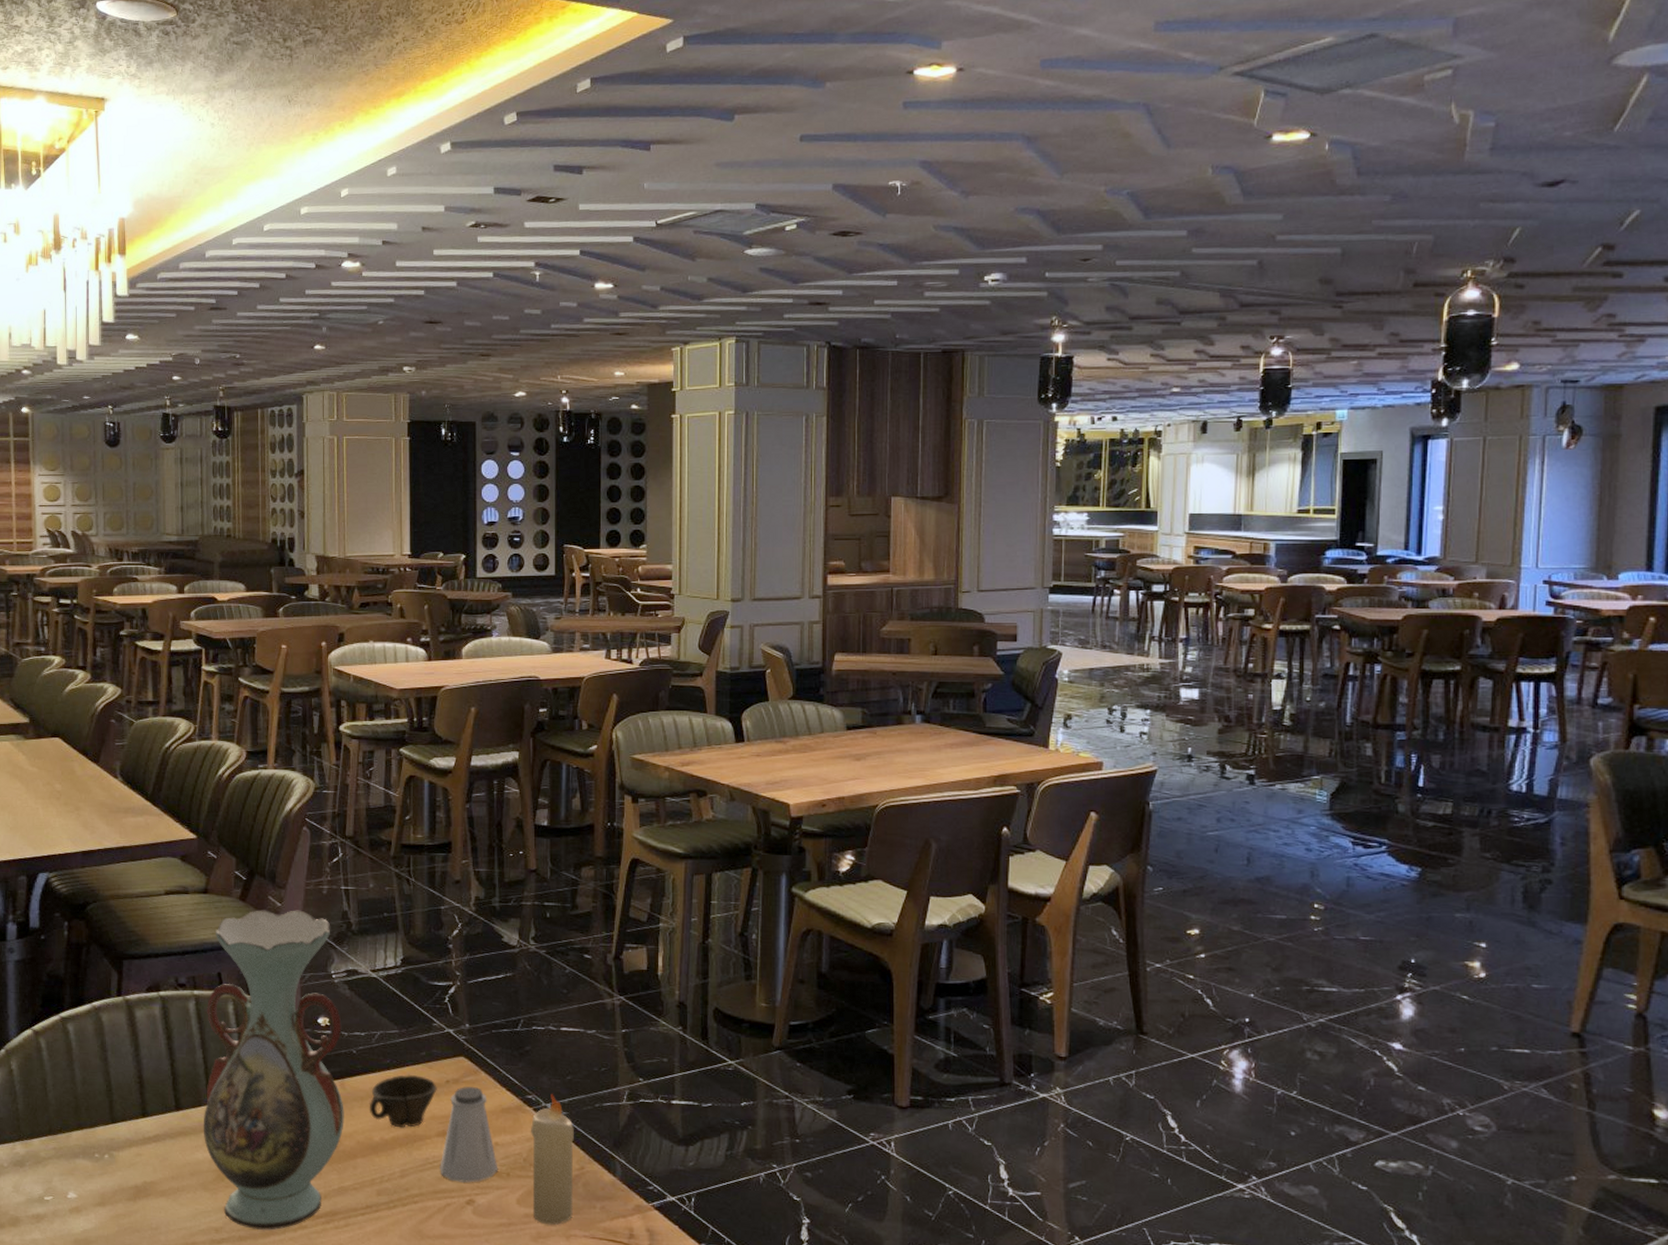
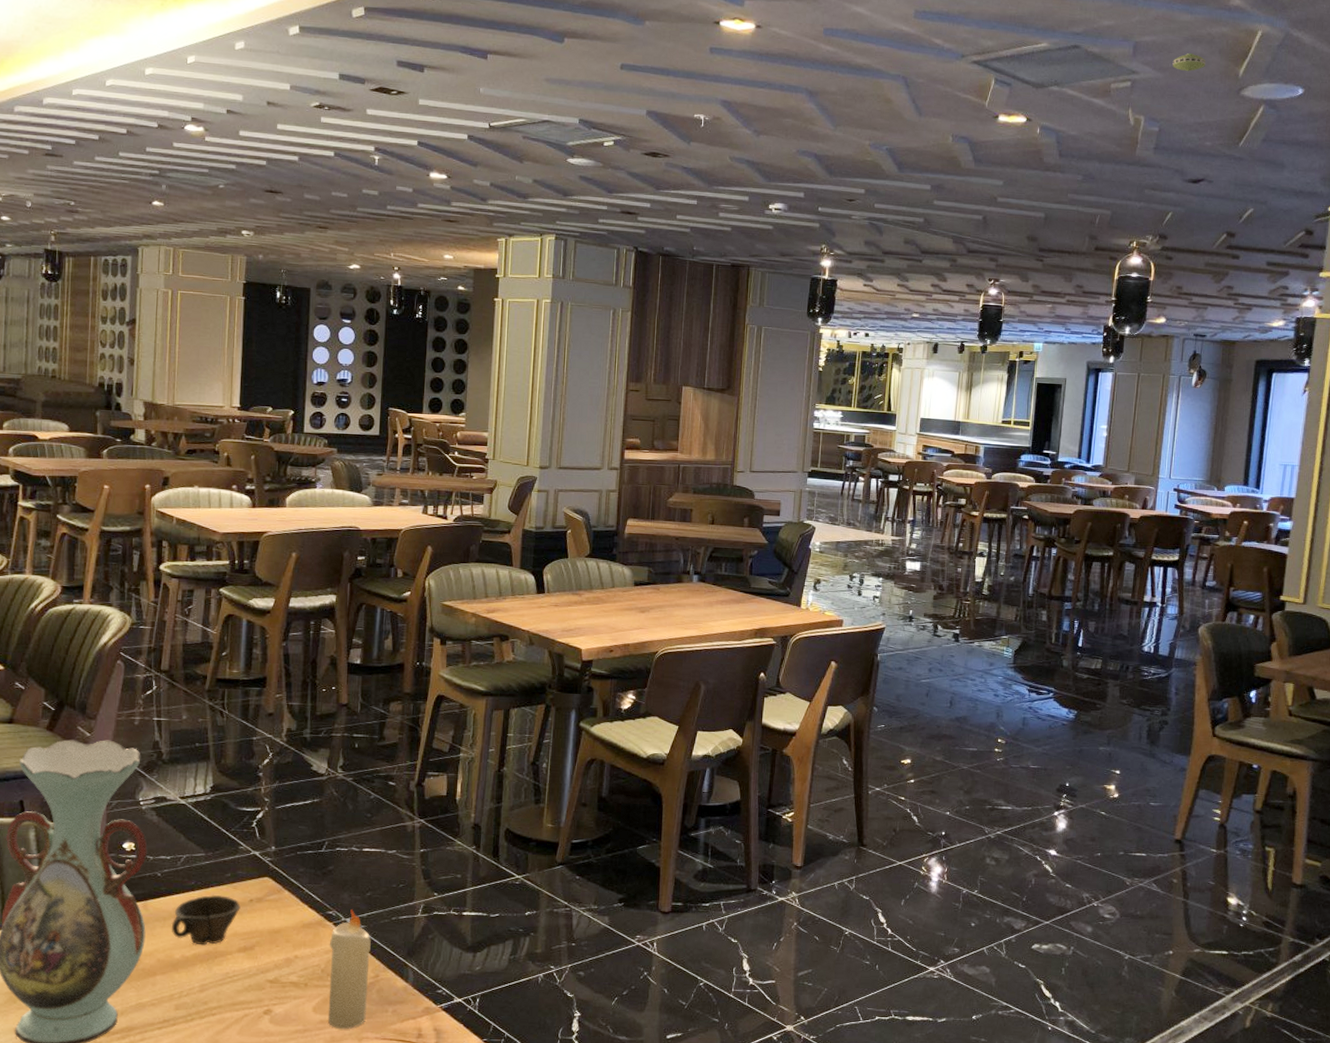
saltshaker: present [440,1087,498,1183] -> none [239,905,297,994]
smoke detector: none [1510,20,1560,45] -> present [1172,52,1206,71]

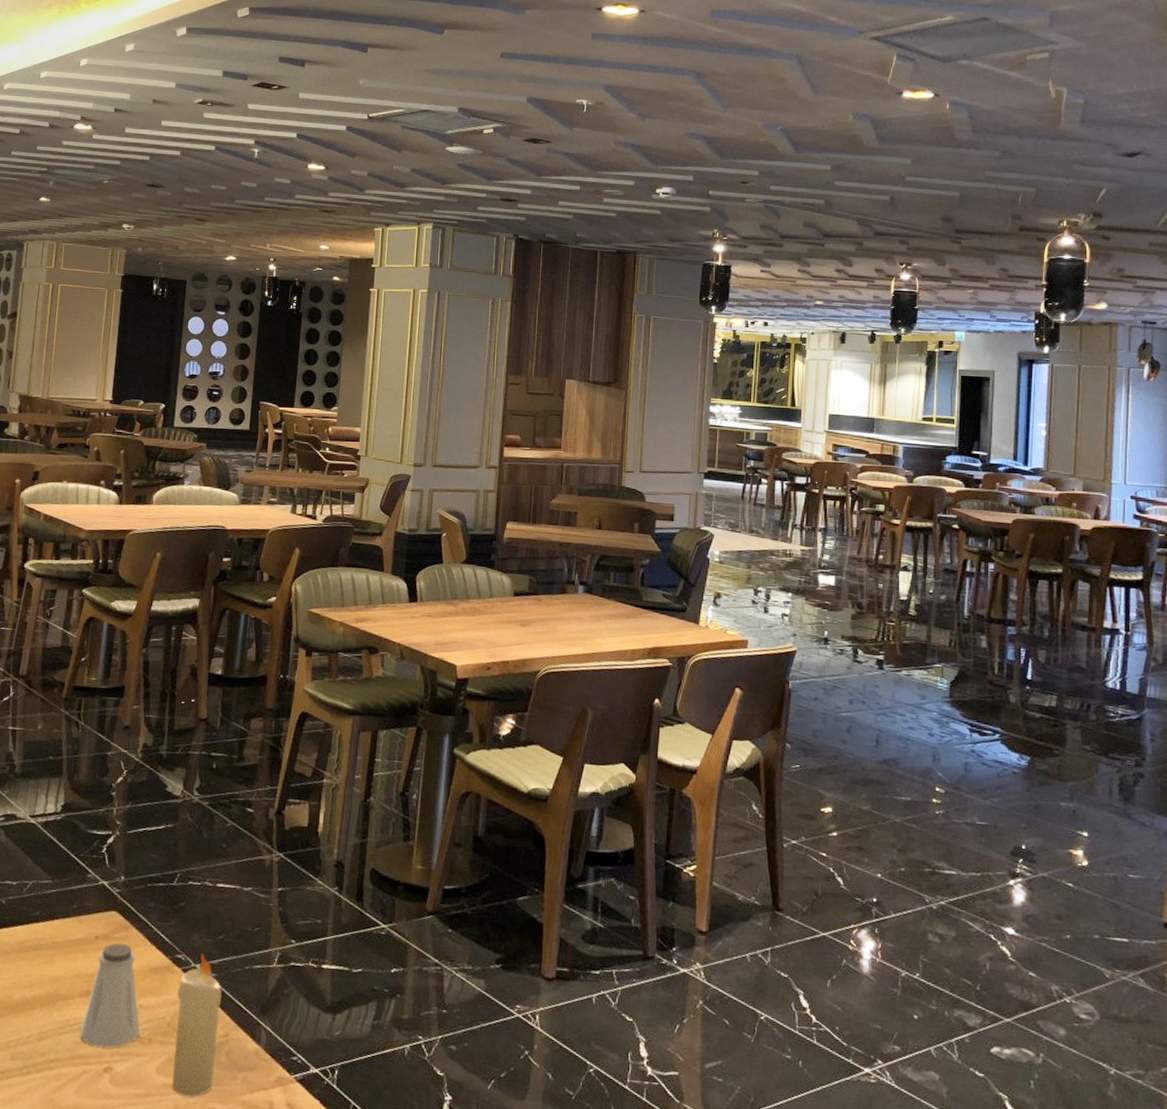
cup: present [171,894,241,946] -> none [12,928,86,987]
saltshaker: none [239,905,297,994] -> present [79,943,141,1048]
smoke detector: present [1172,52,1206,71] -> none [1095,20,1134,40]

